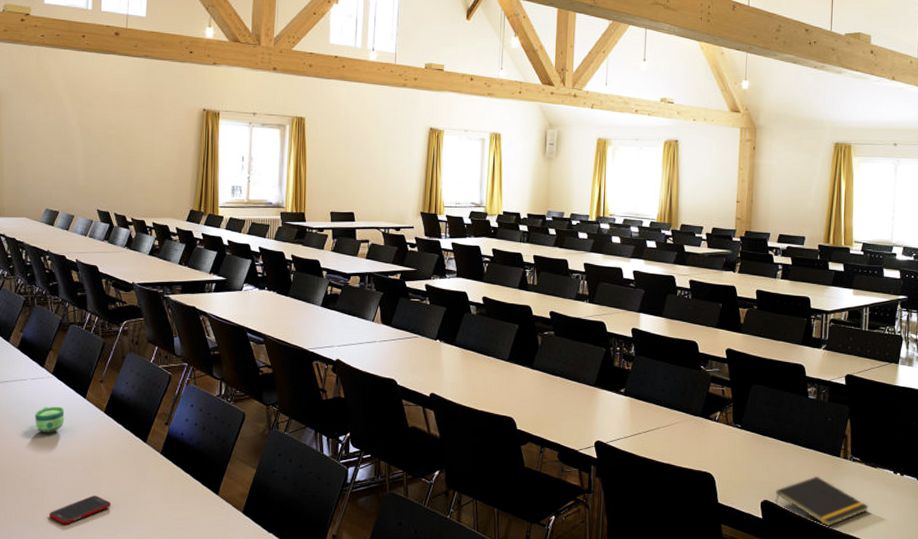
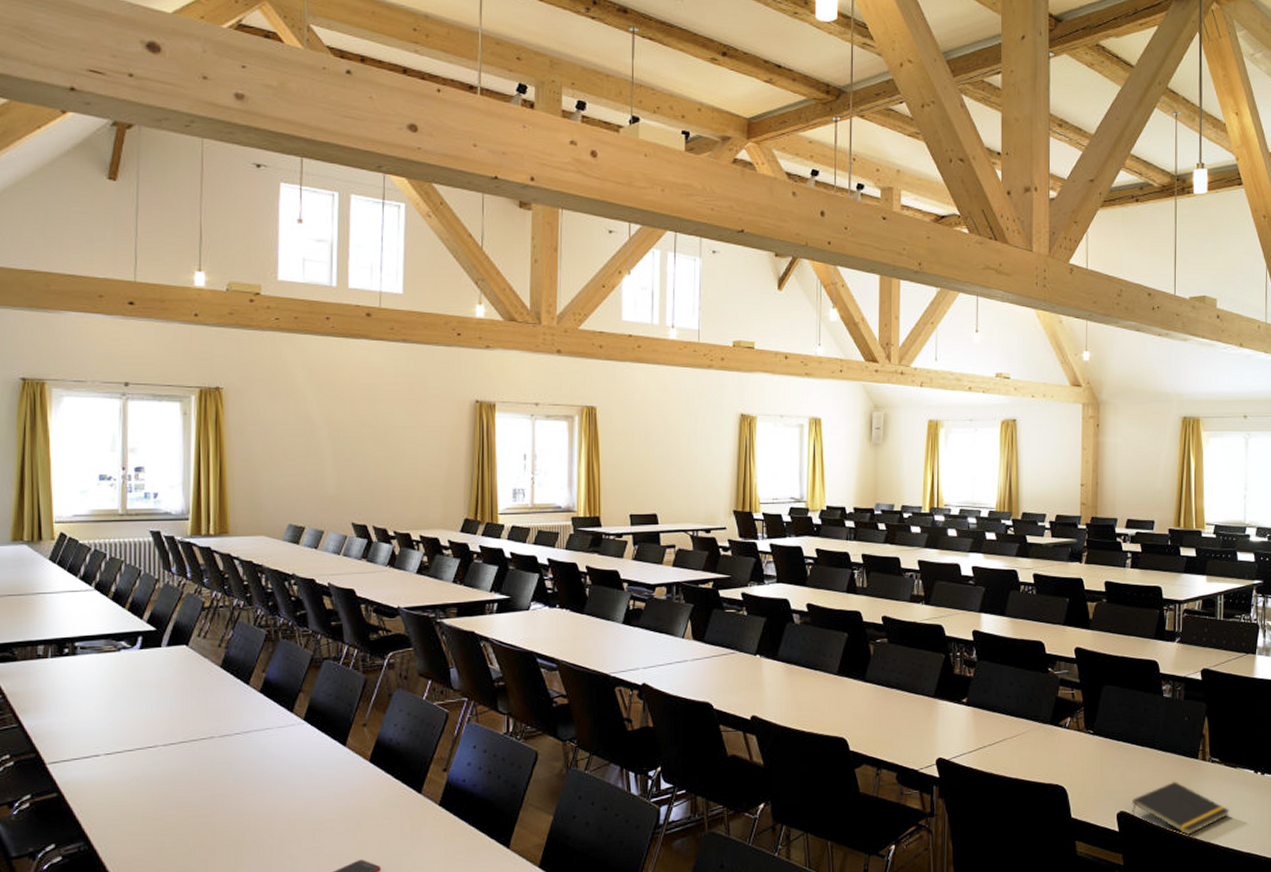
cup: present [34,406,65,433] -> none [283,757,321,790]

